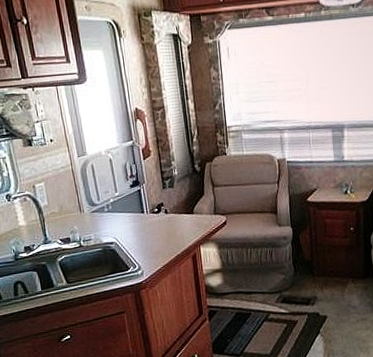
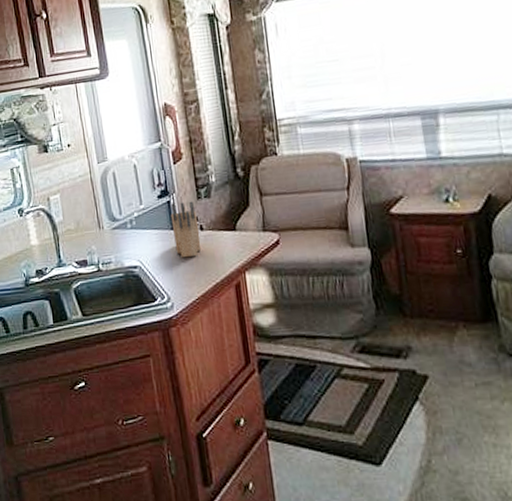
knife block: none [141,190,166,236] -> present [170,201,202,258]

